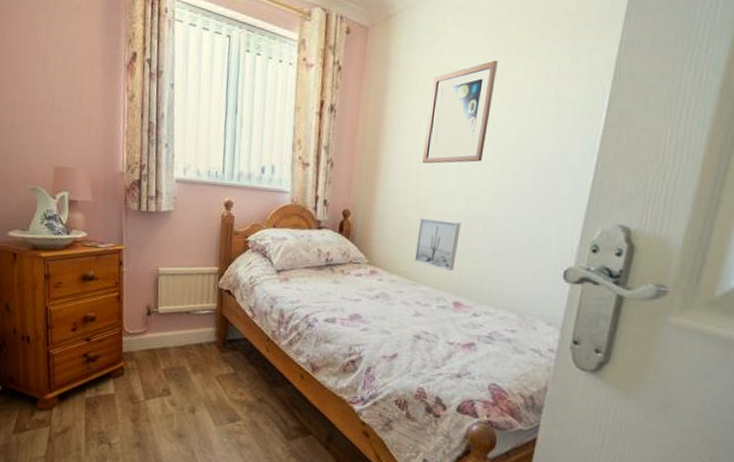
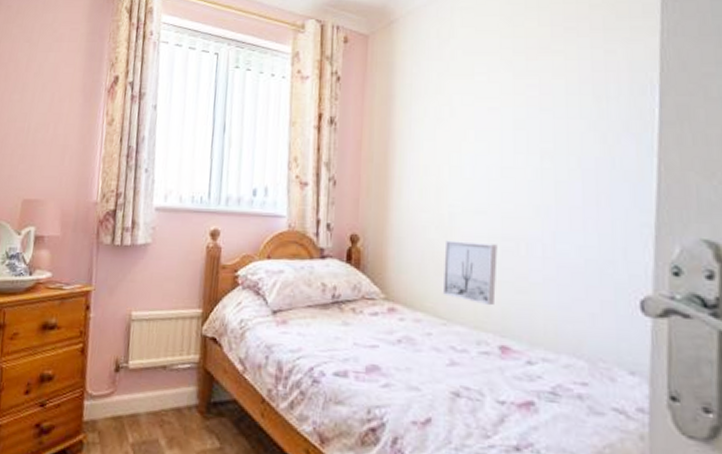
wall art: present [422,60,498,164] -> none [442,59,519,177]

